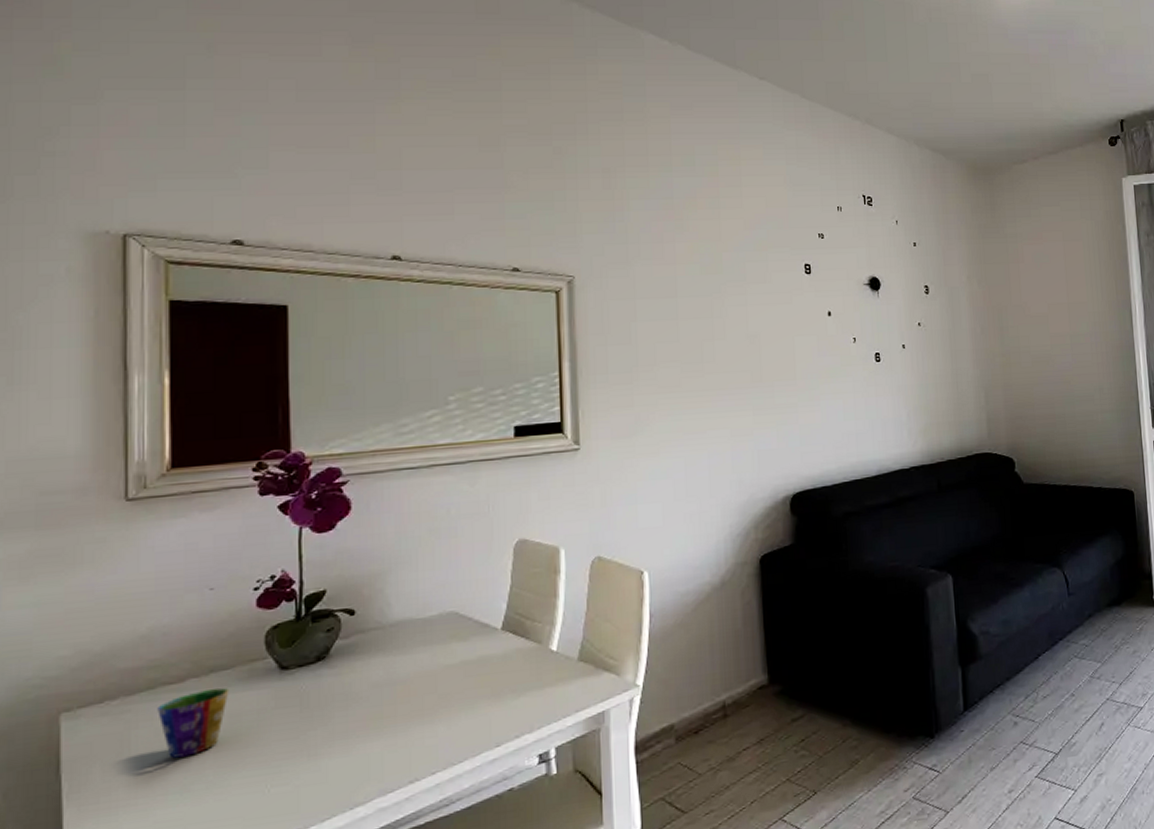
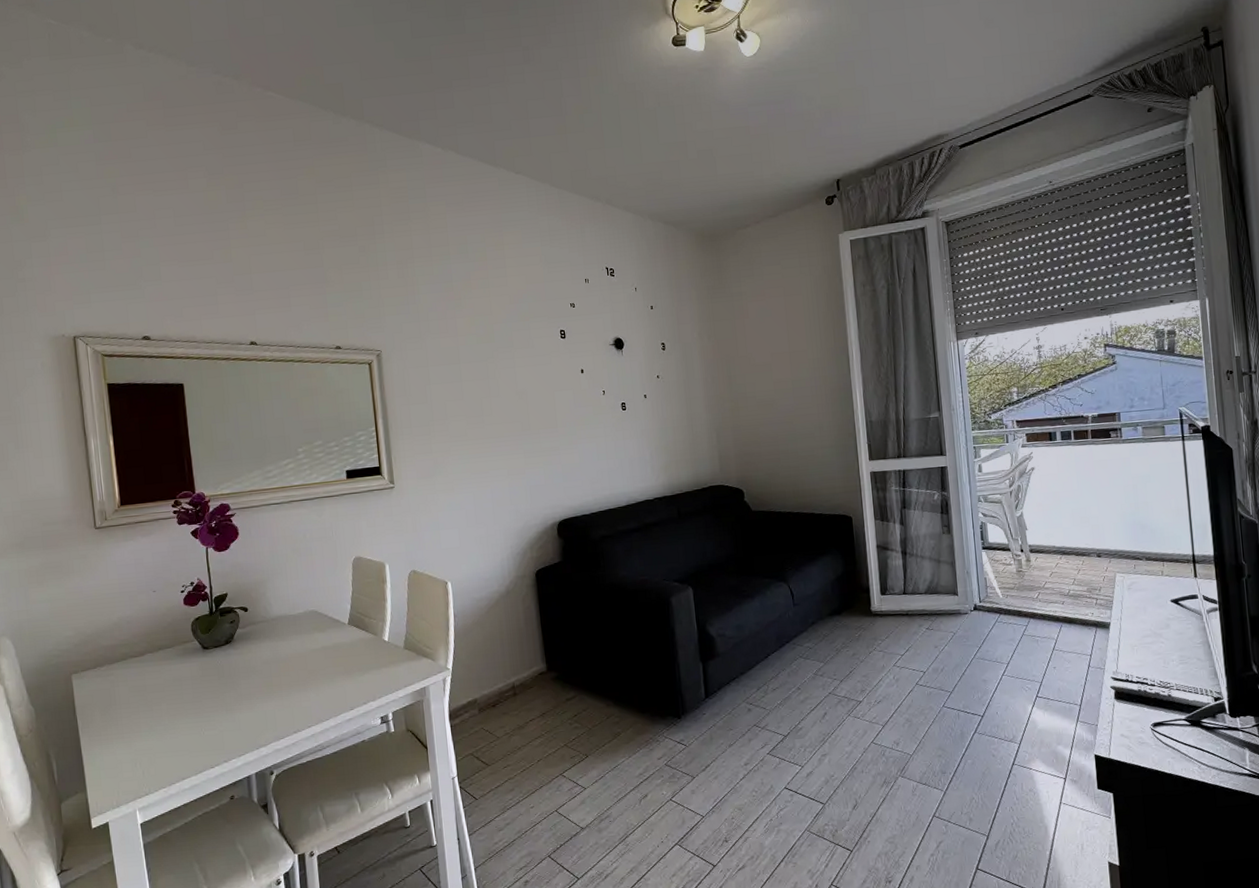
cup: present [157,687,229,758] -> none [129,660,173,708]

